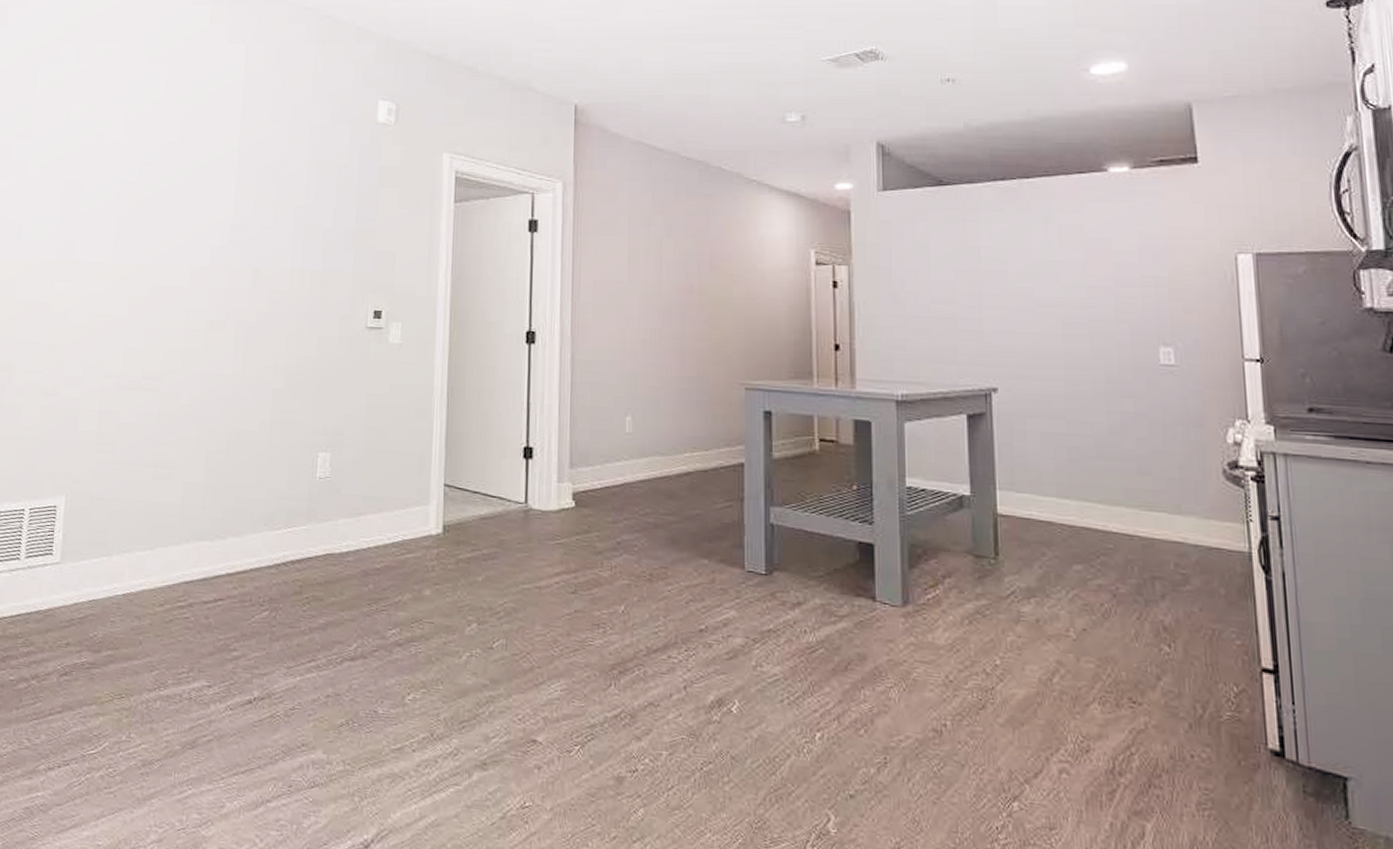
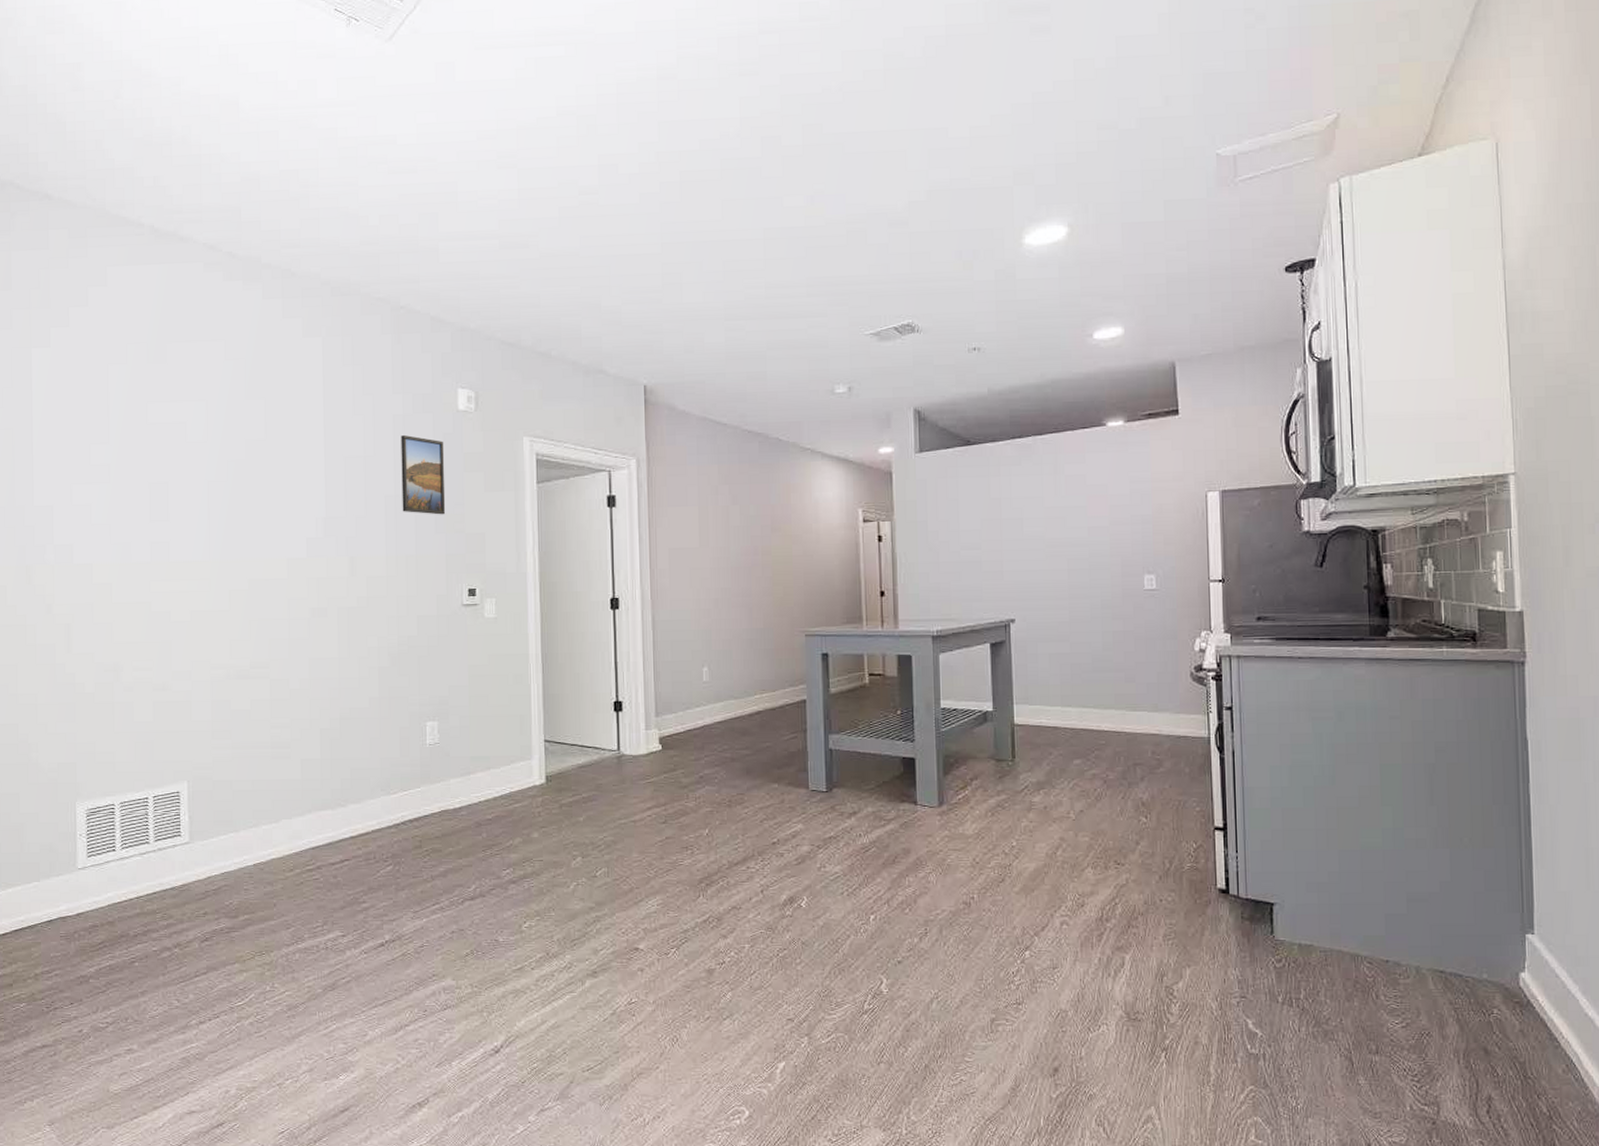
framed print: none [312,145,359,230] -> present [401,434,446,515]

